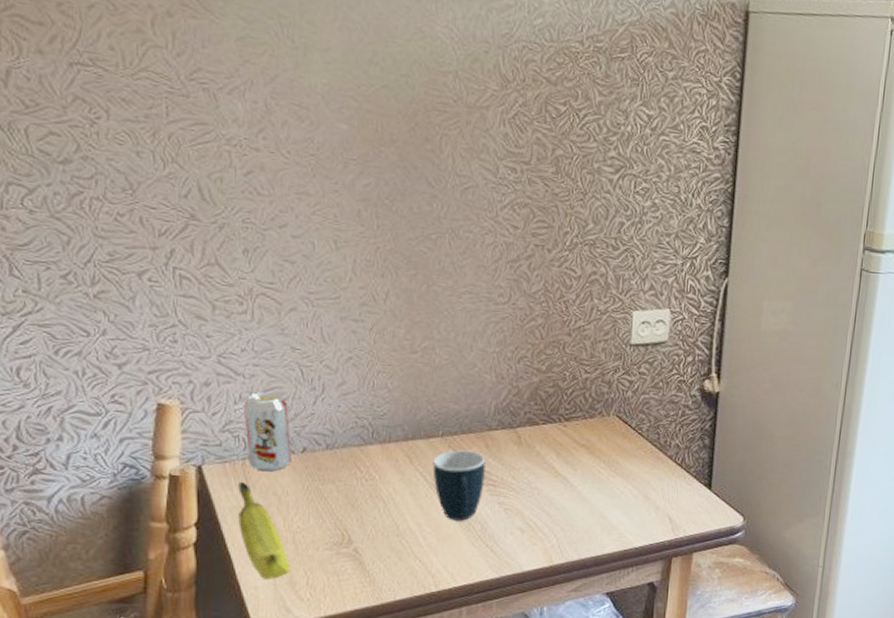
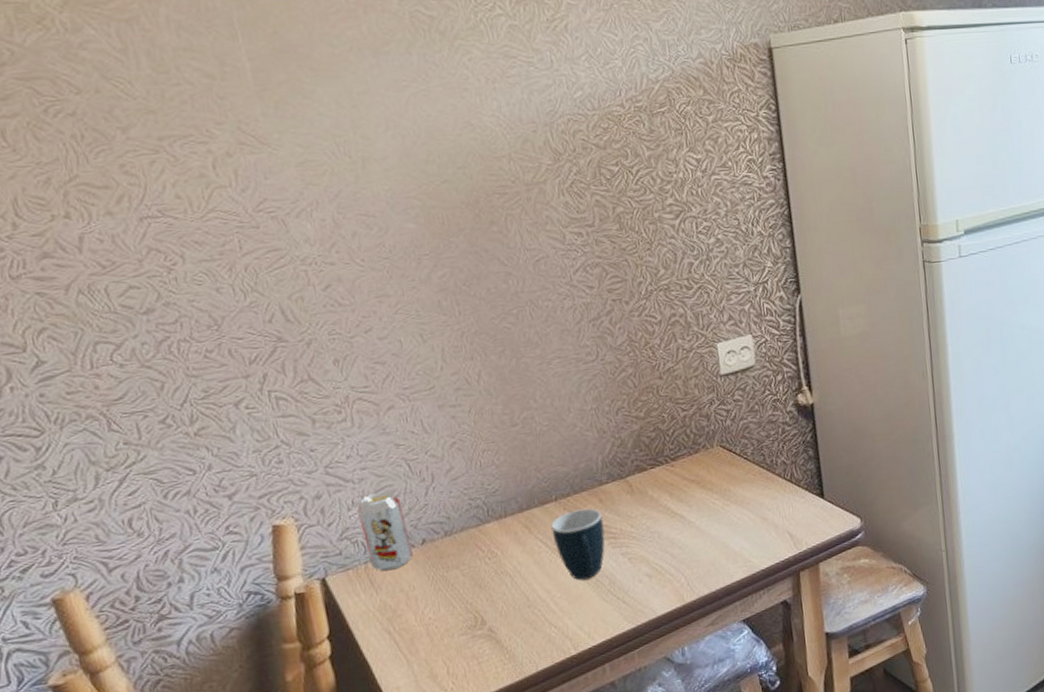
fruit: present [238,482,291,579] -> none [364,585,430,678]

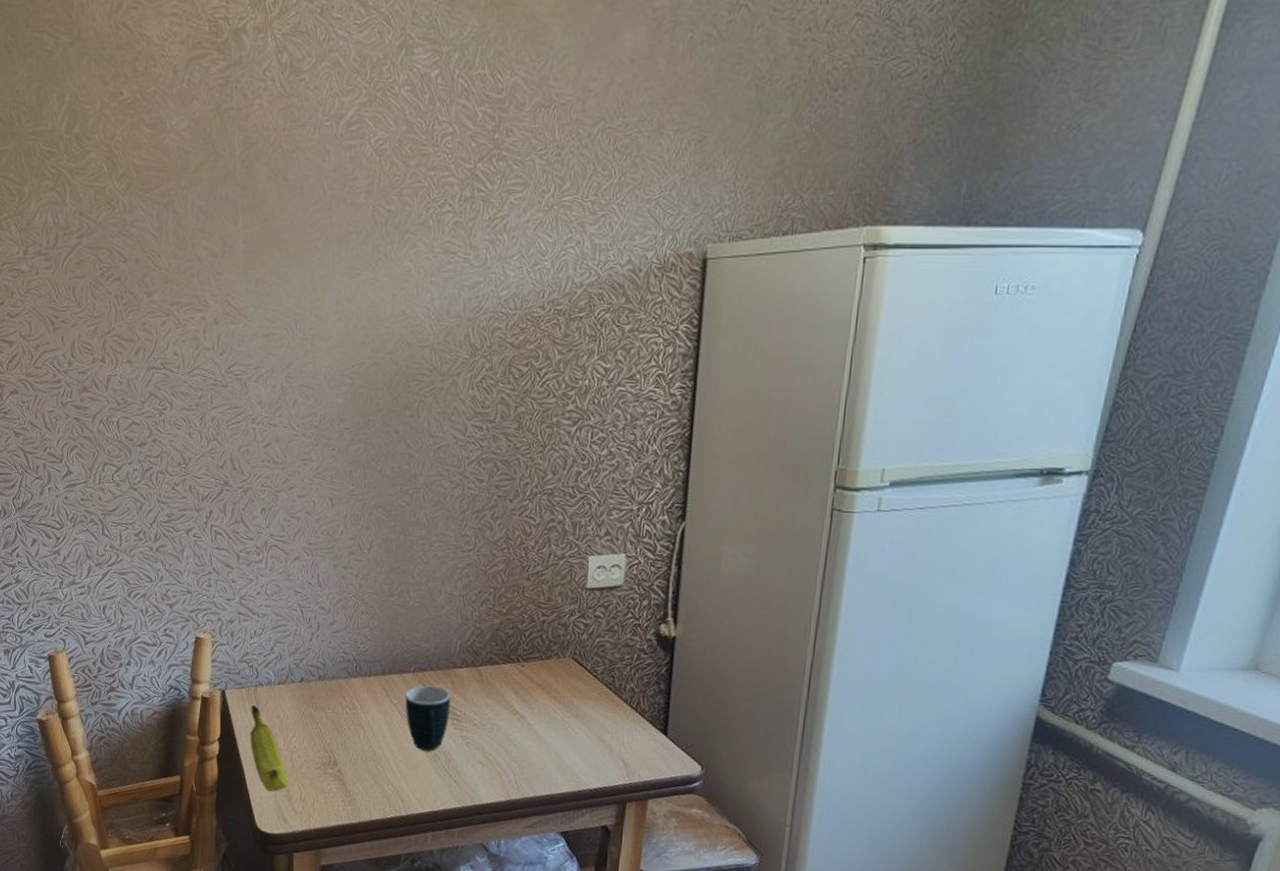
beverage can: present [356,490,414,571] -> none [256,628,293,698]
fruit: none [364,585,430,678] -> present [250,705,288,792]

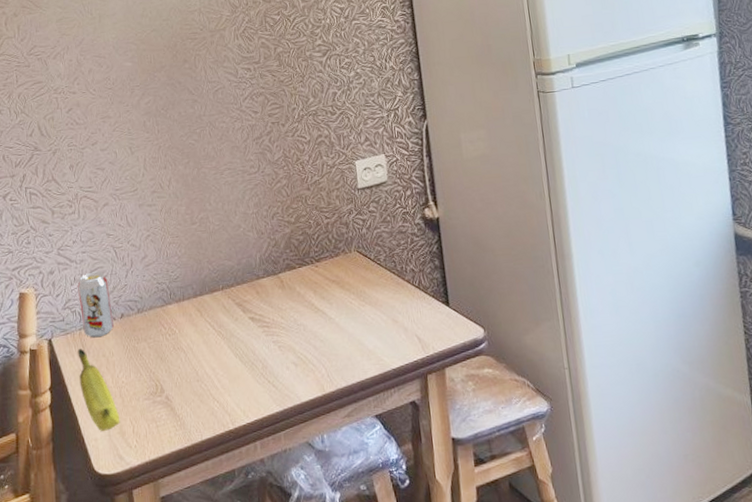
beverage can: none [256,628,293,698] -> present [77,271,115,338]
mug: present [405,685,451,751] -> none [217,298,260,362]

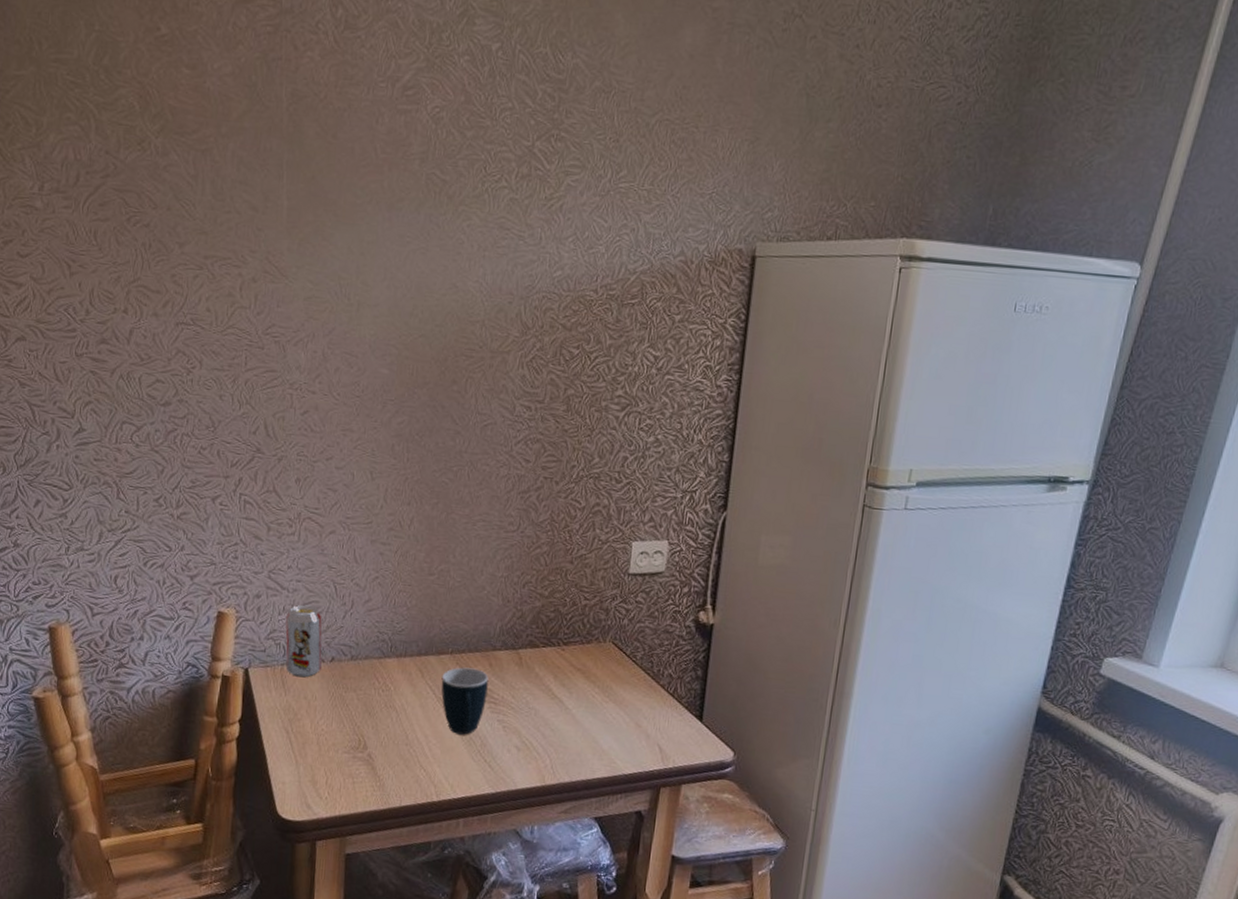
fruit: present [77,349,120,431] -> none [273,685,314,777]
mug: none [217,298,260,362] -> present [441,667,489,735]

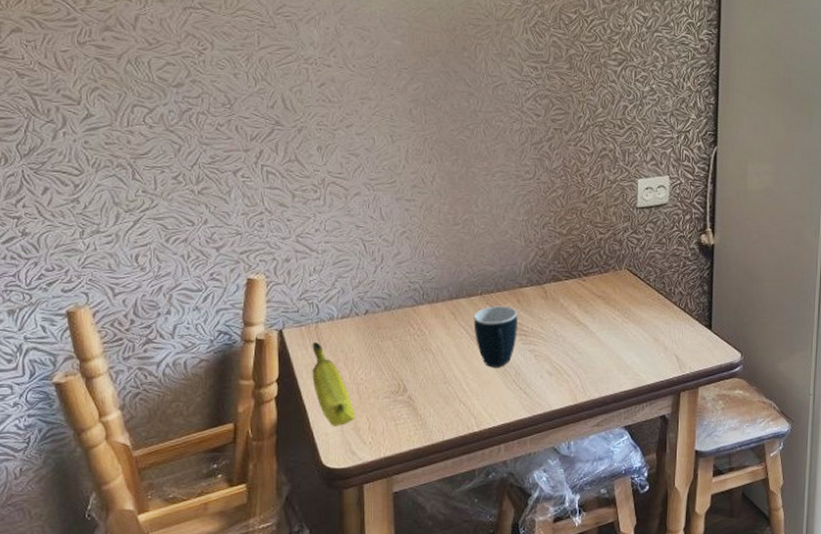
fruit: none [273,685,314,777] -> present [312,342,356,426]
beverage can: present [285,605,323,678] -> none [316,264,357,332]

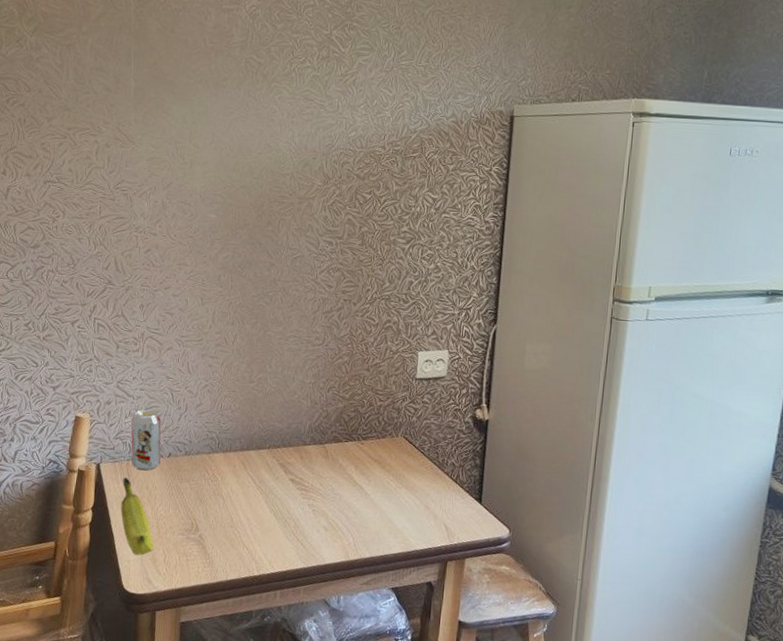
beverage can: none [316,264,357,332] -> present [131,409,162,471]
mug: present [473,306,518,367] -> none [260,460,300,518]

